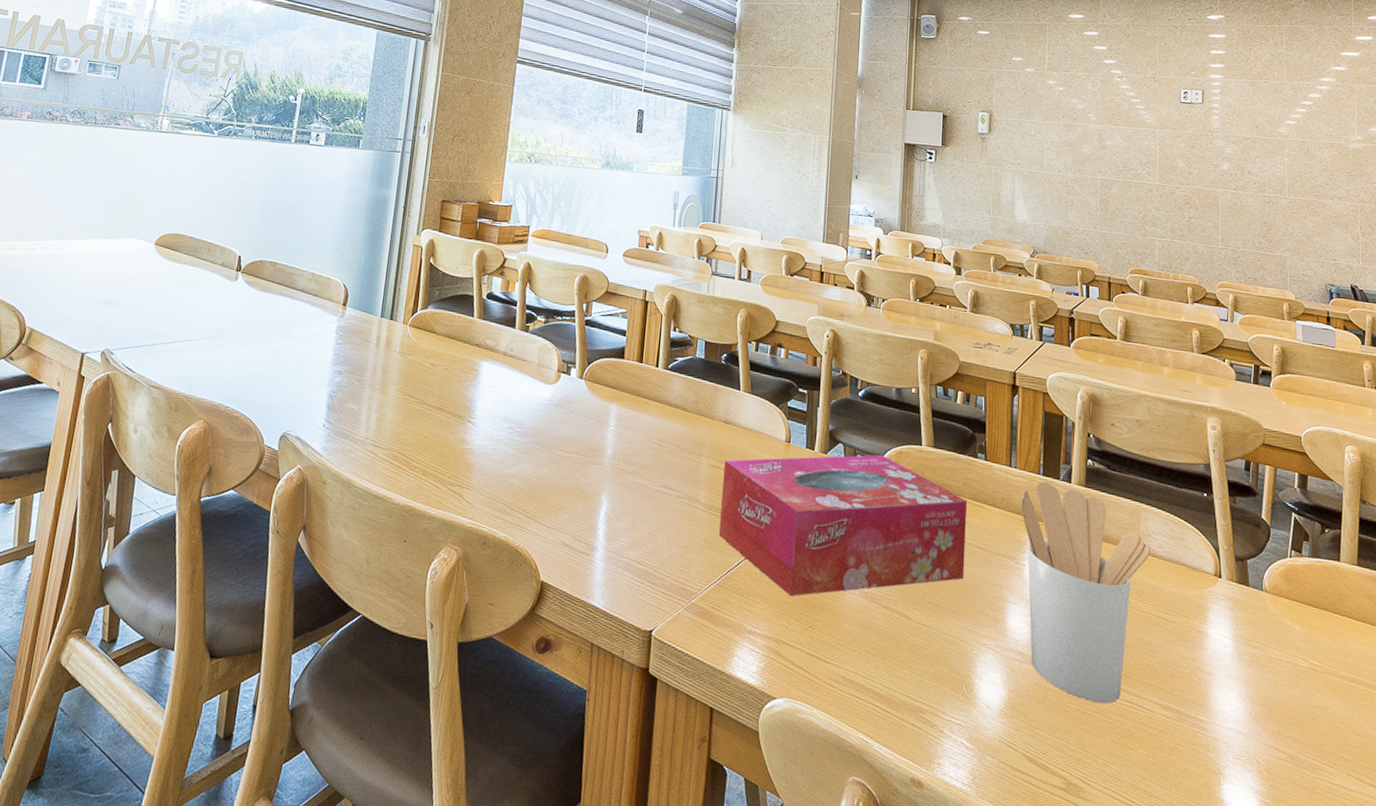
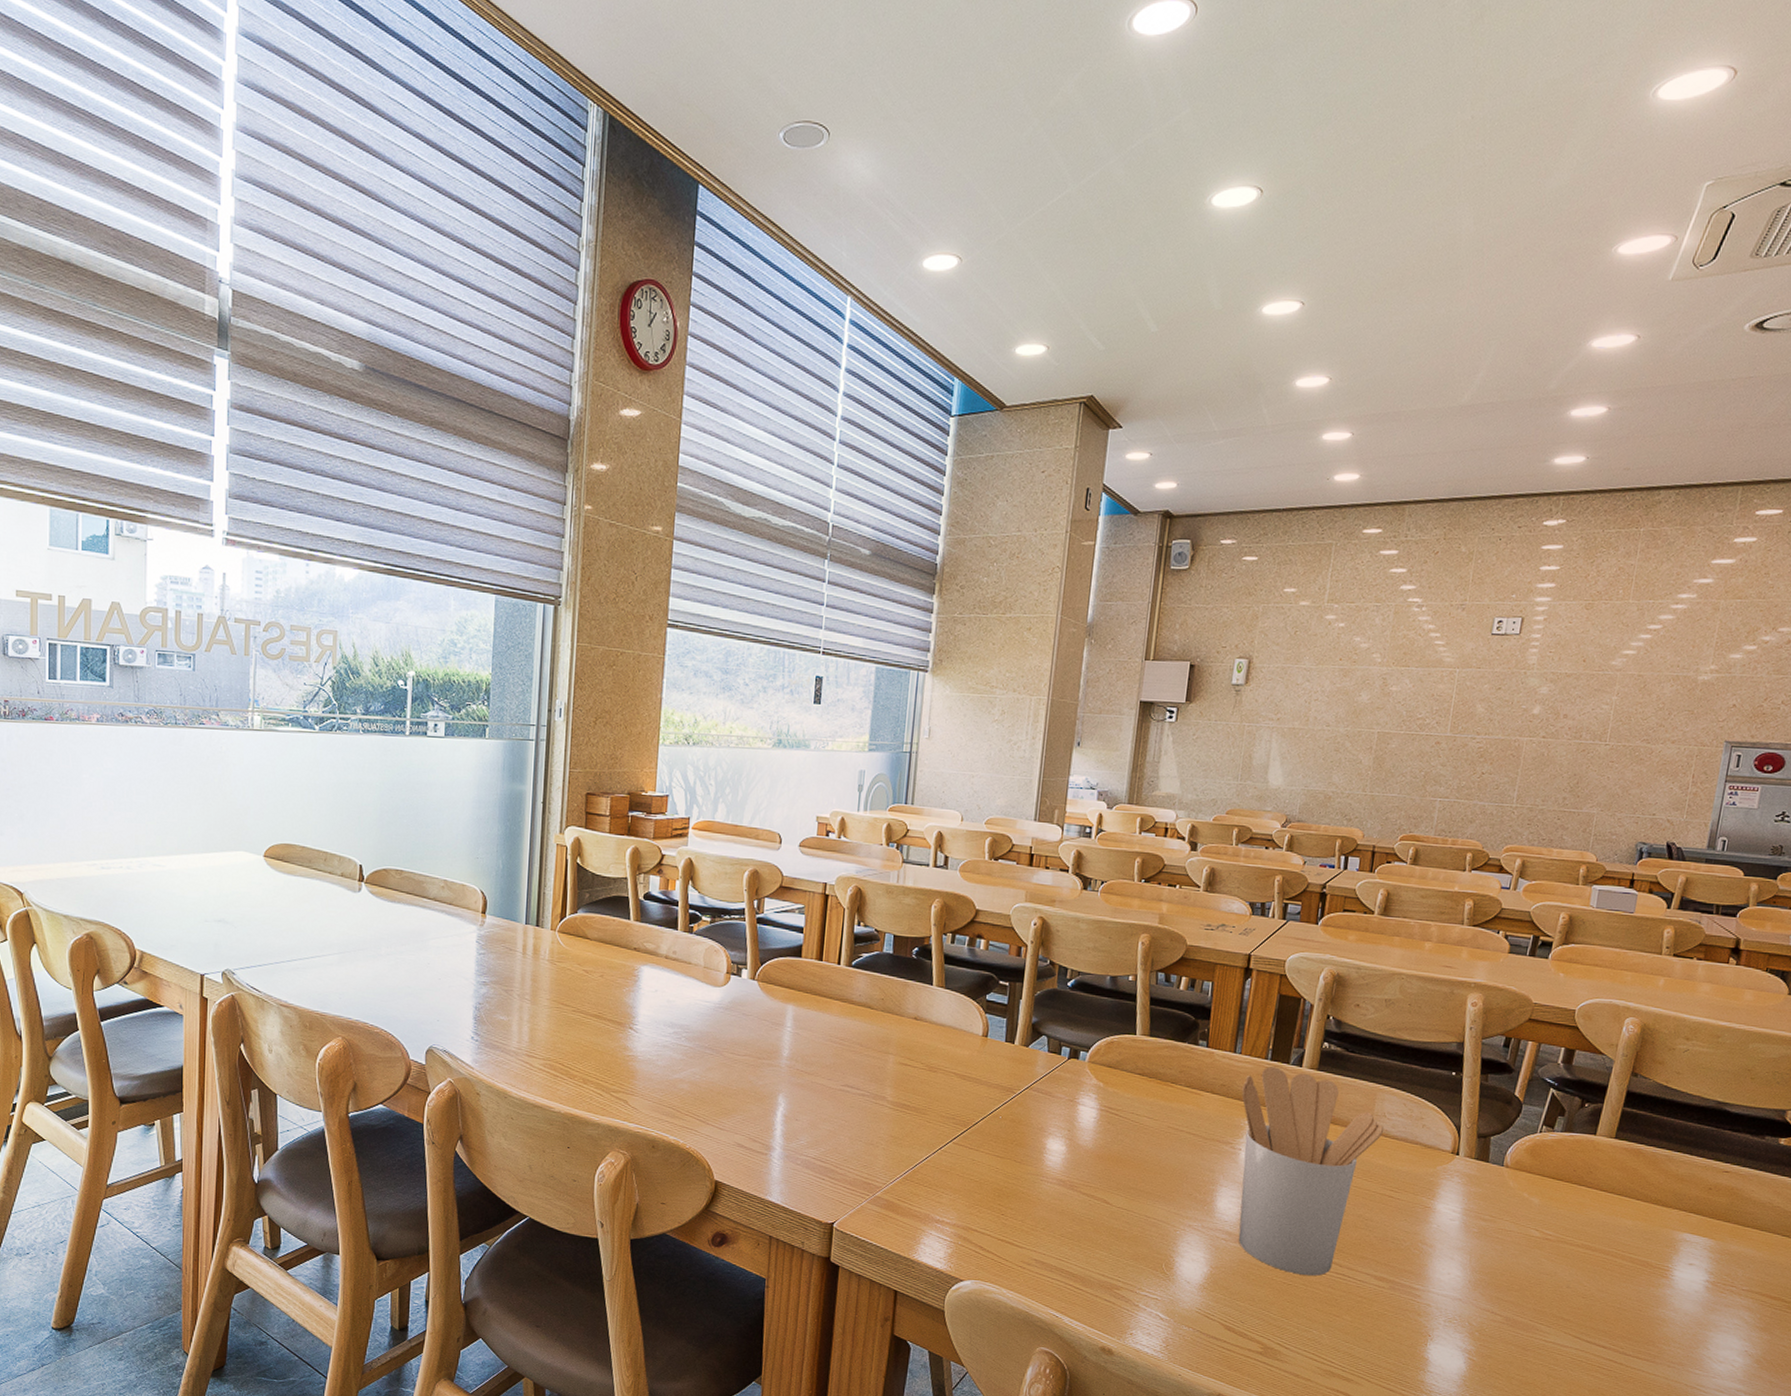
tissue box: present [718,454,968,596] -> none [905,1045,1183,1186]

